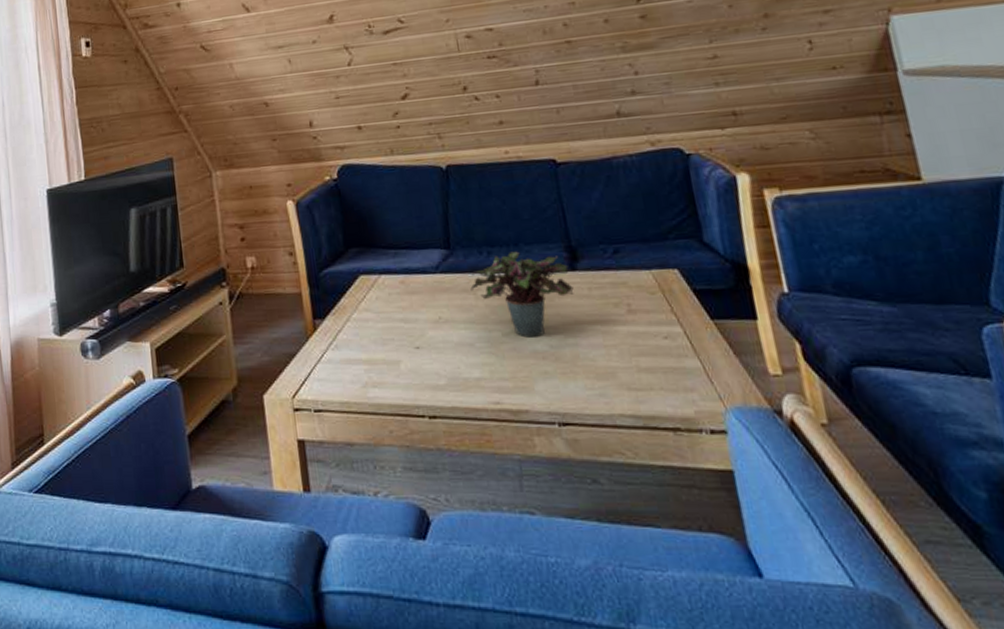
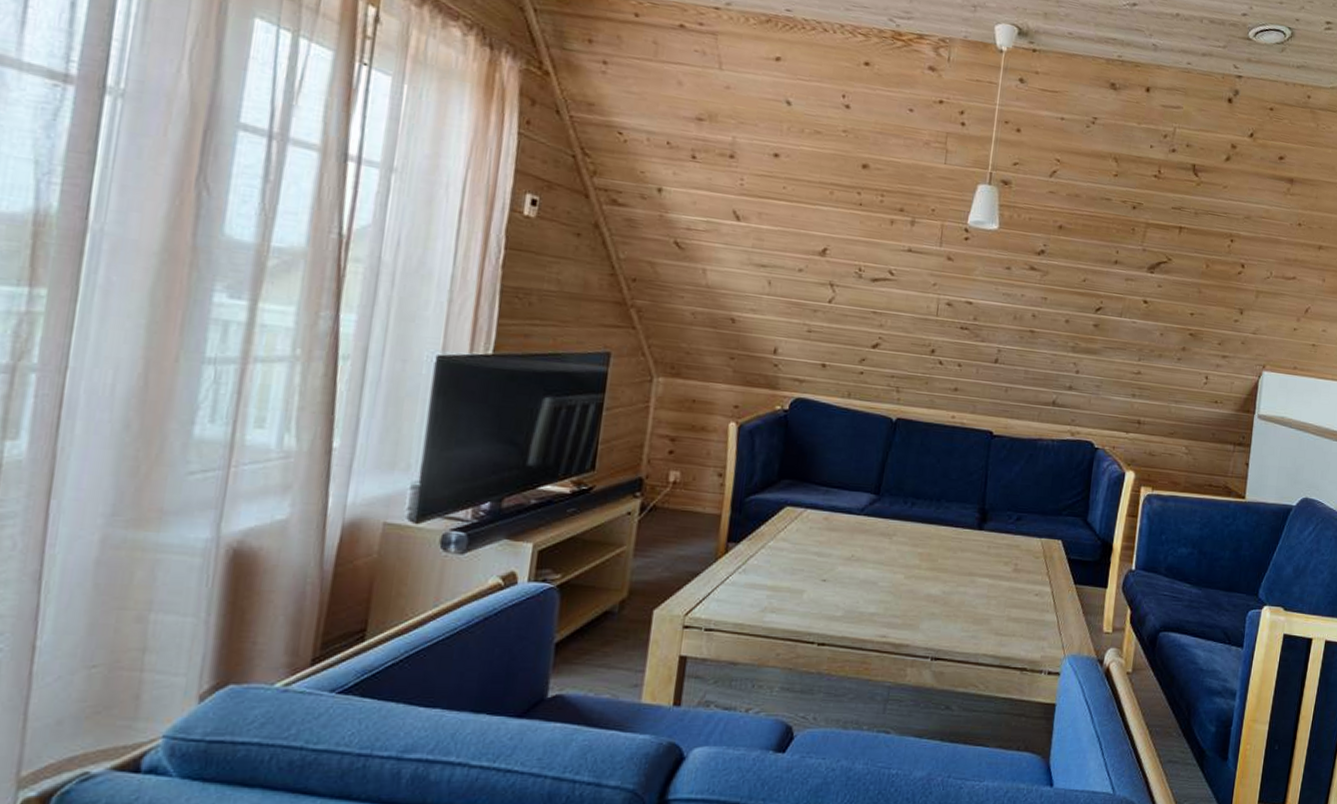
potted plant: present [470,251,574,338] -> none [887,505,977,583]

